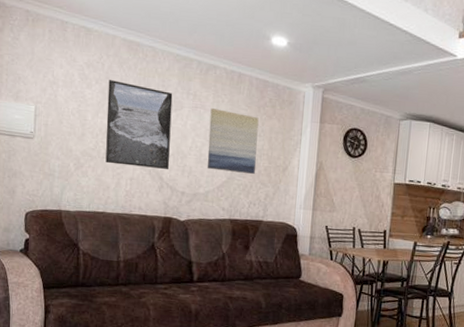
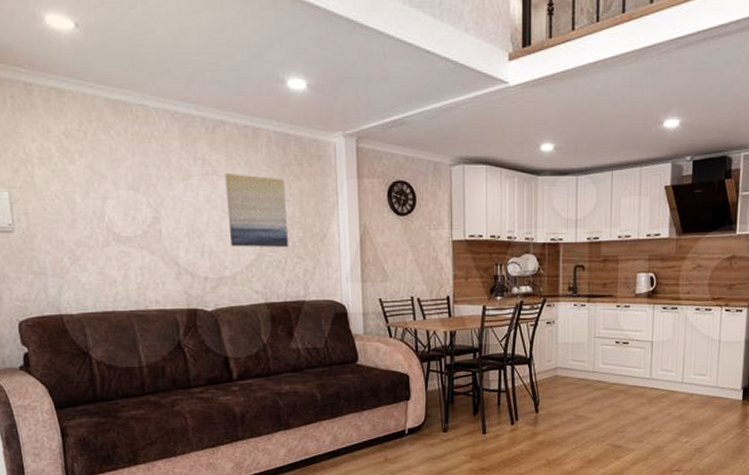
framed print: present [105,80,173,170] -> none [95,151,186,253]

